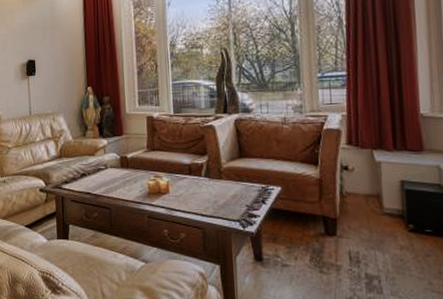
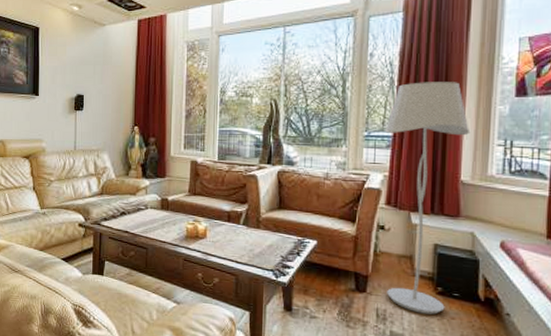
floor lamp: none [338,16,425,253] -> present [385,82,471,315]

